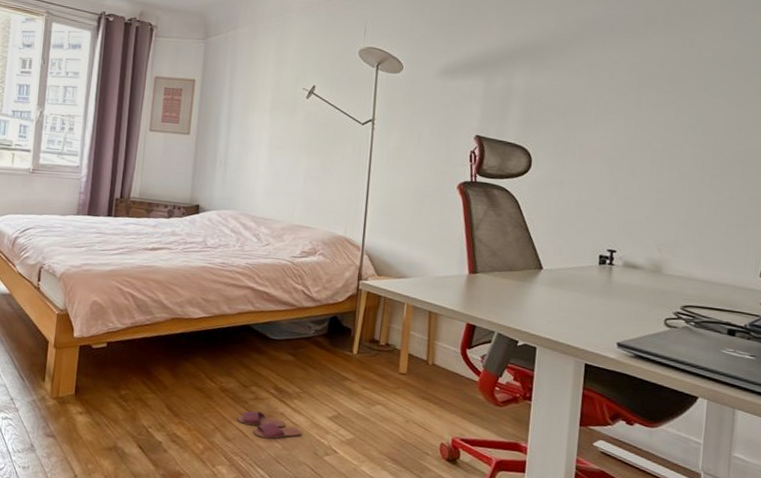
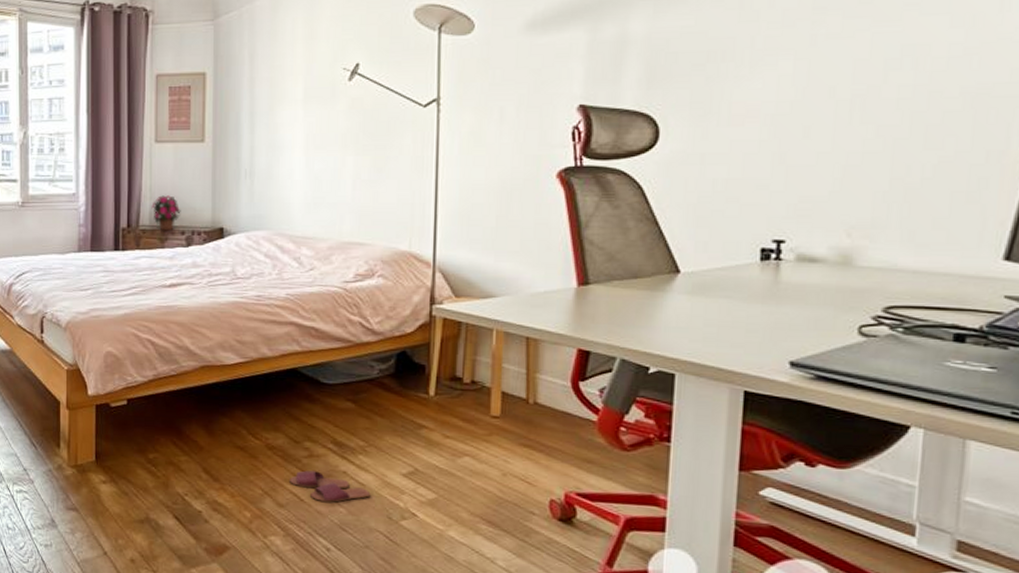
potted flower: none [142,174,166,205] -> present [151,195,181,232]

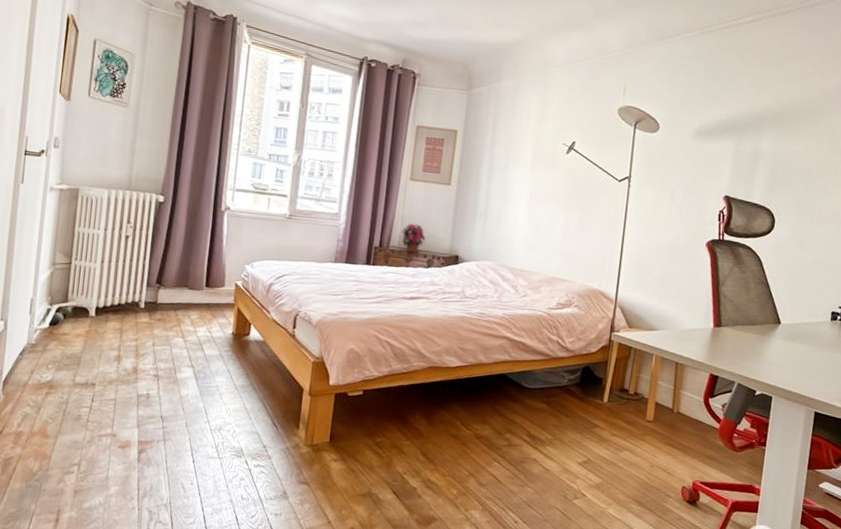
slippers: present [290,470,371,503] -> none [491,457,553,484]

